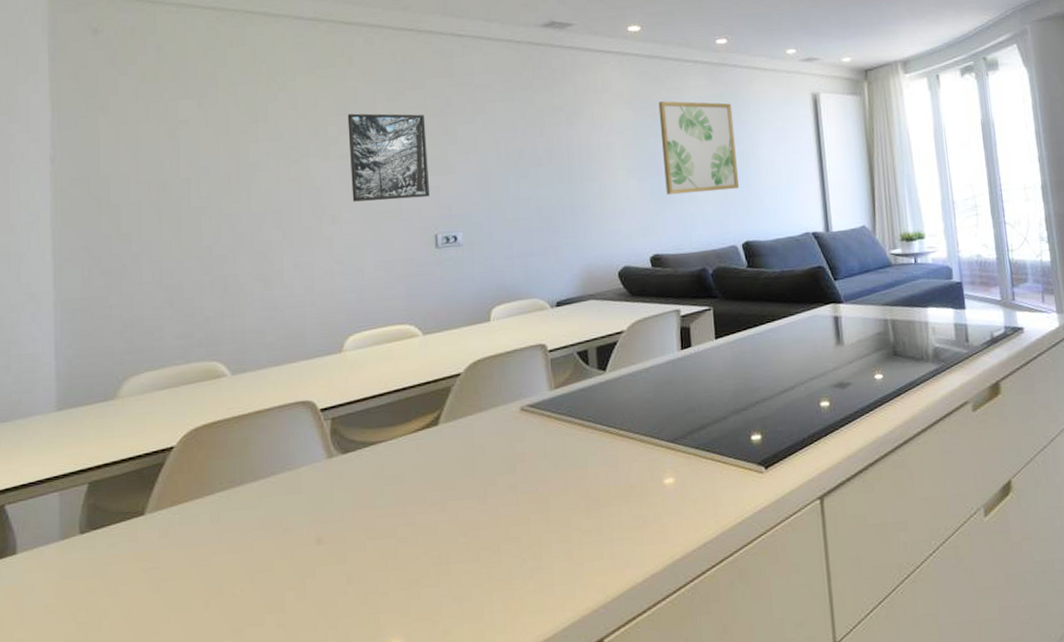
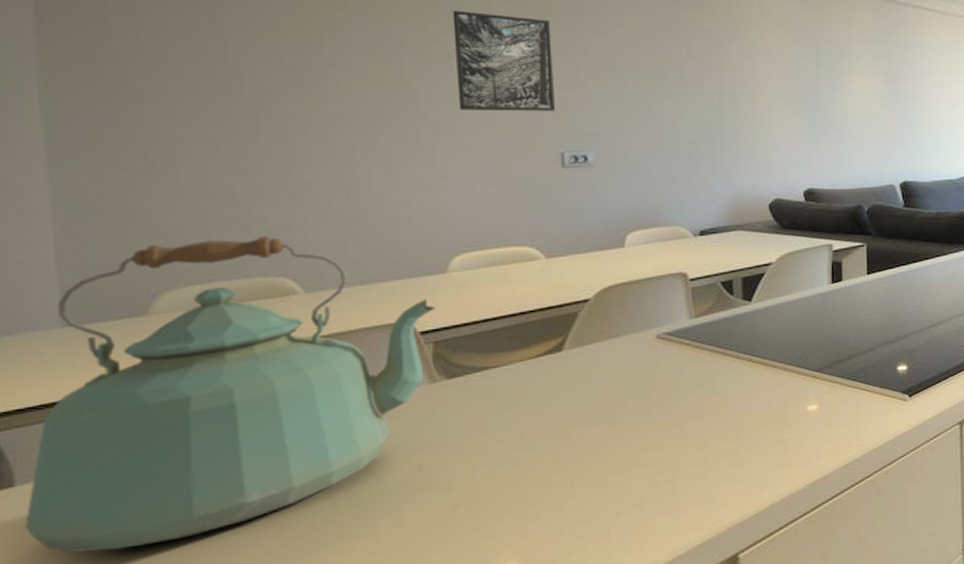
kettle: none [22,324,334,617] -> present [25,236,436,553]
wall art: present [658,101,740,195] -> none [820,33,901,130]

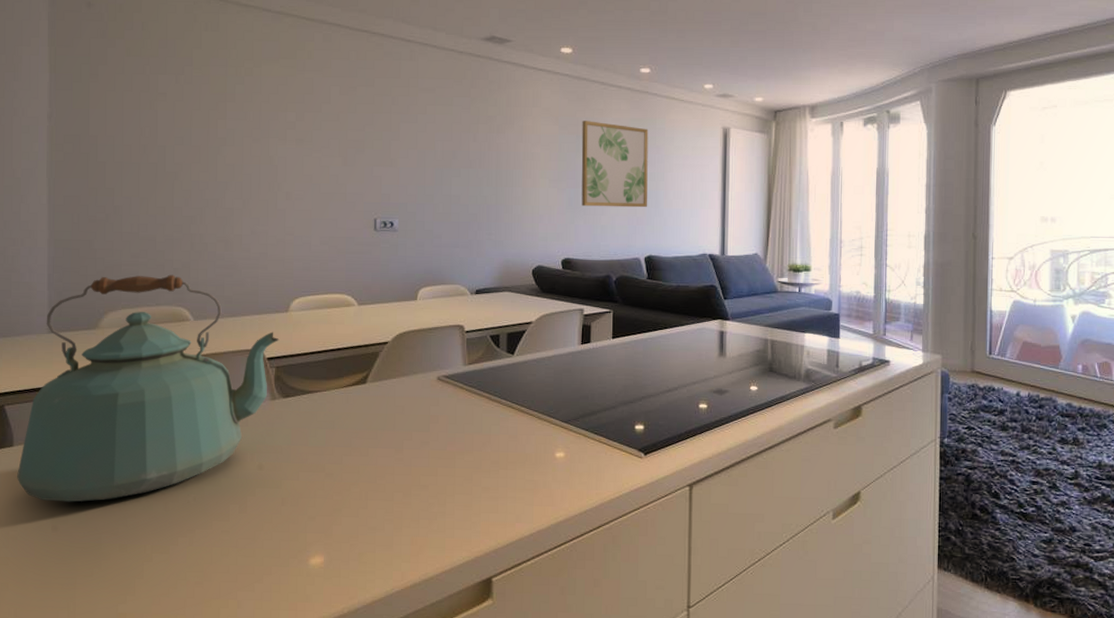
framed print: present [452,10,555,111] -> none [304,103,373,184]
wall art: none [820,33,901,130] -> present [581,121,649,208]

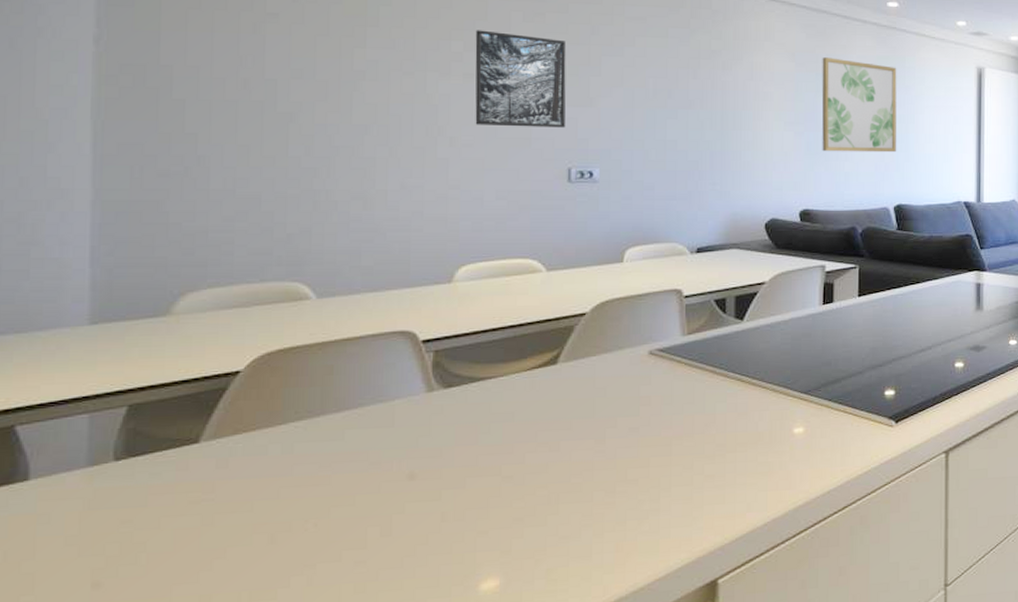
kettle: present [17,274,280,502] -> none [35,241,439,549]
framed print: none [304,103,373,184] -> present [475,30,566,128]

